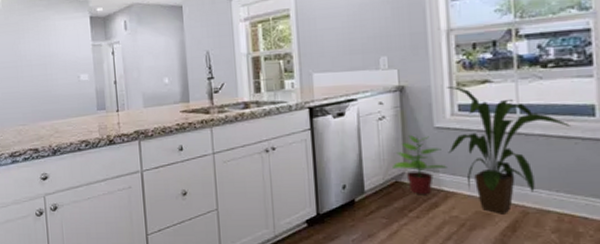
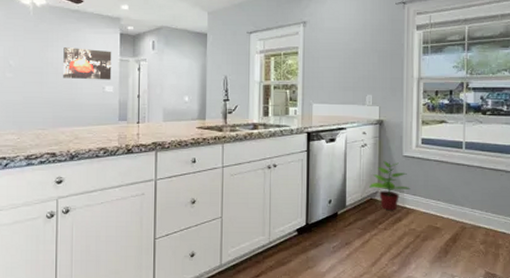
wall art: none [35,36,86,70] -> present [63,47,112,80]
house plant: present [446,86,570,214] -> none [412,124,498,229]

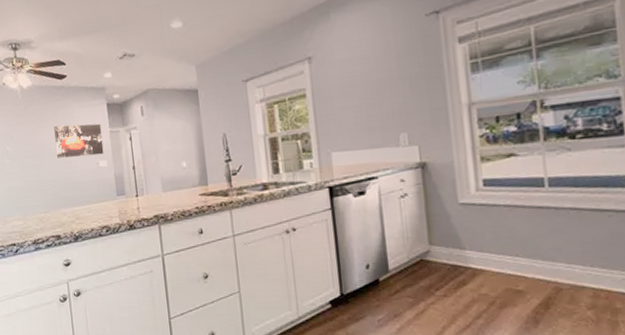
potted plant: present [369,161,410,210] -> none [417,212,474,272]

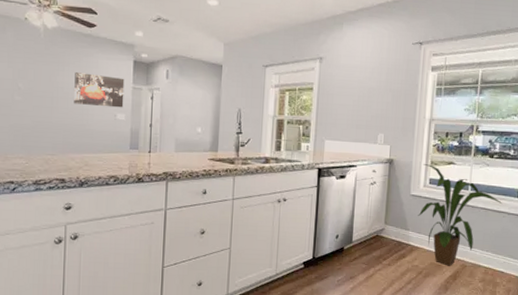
house plant: none [469,161,602,291] -> present [418,164,502,266]

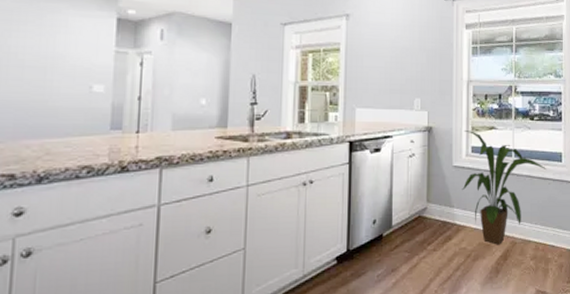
wall art: present [74,72,125,108] -> none [32,33,105,77]

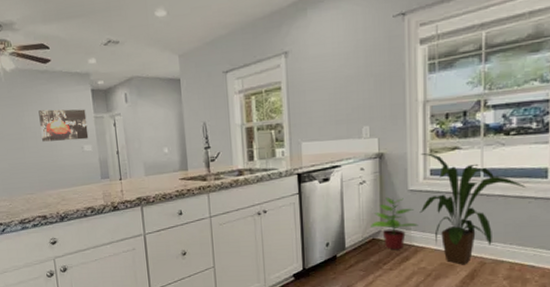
wall art: none [32,33,105,77] -> present [38,109,89,142]
potted plant: none [418,173,461,228] -> present [371,198,418,249]

